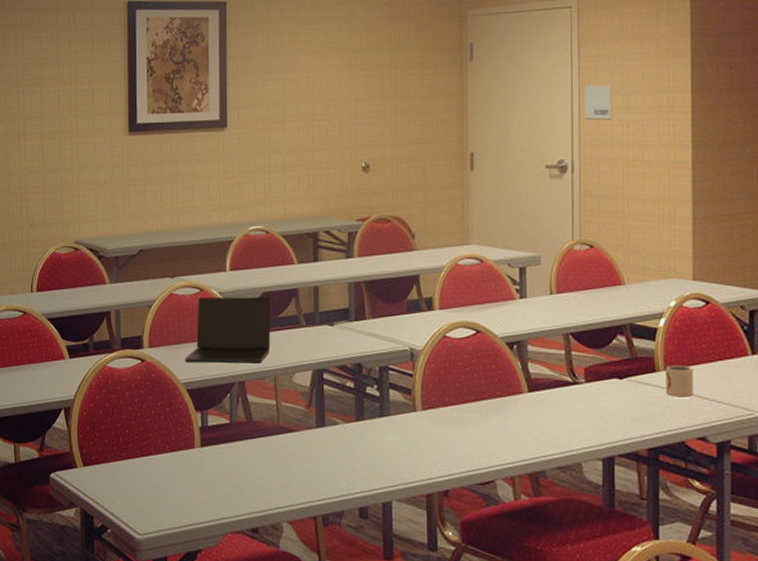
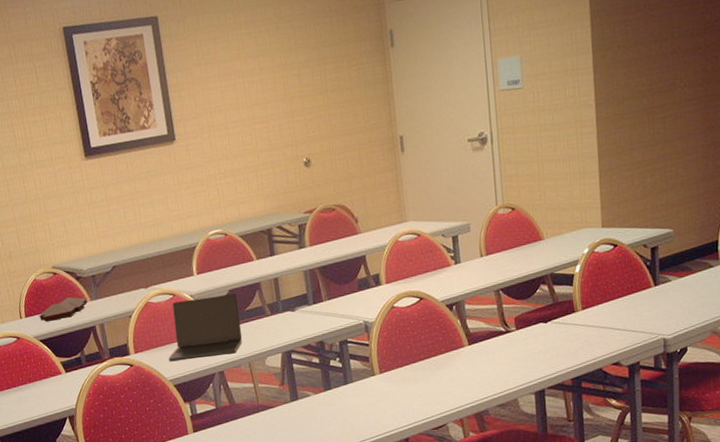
papers: none [51,275,107,299] -> present [38,297,88,322]
cup: present [665,365,694,398] -> none [583,303,608,332]

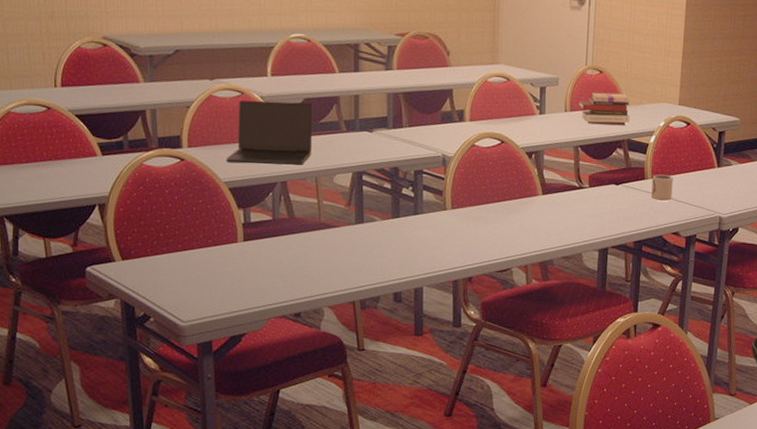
papers: present [38,297,88,322] -> none [78,73,140,96]
books: none [493,226,550,264] -> present [578,92,630,125]
cup: none [583,303,608,332] -> present [651,174,673,201]

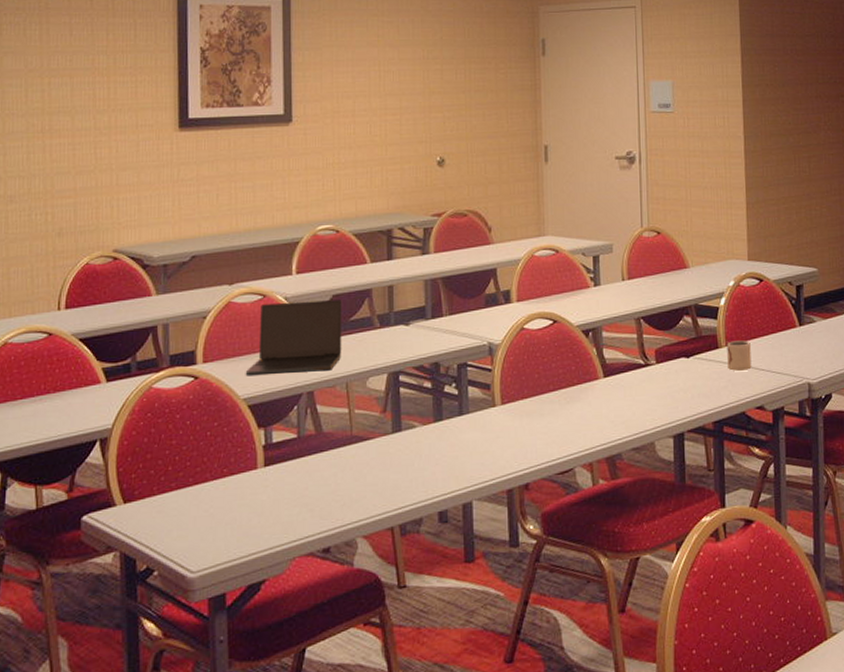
books: present [578,92,630,125] -> none [636,254,695,291]

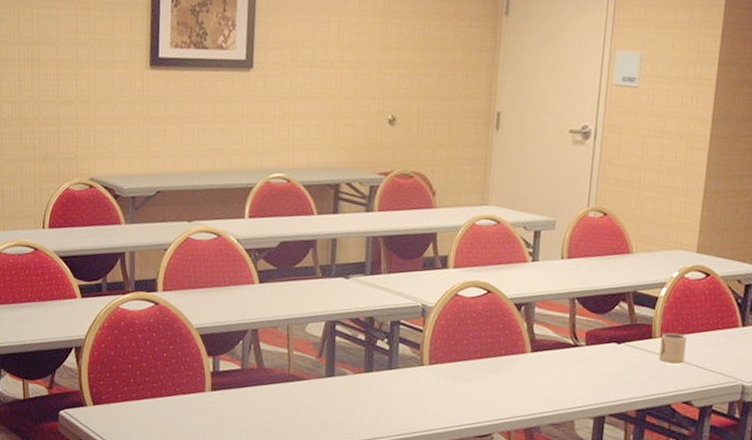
laptop: present [245,300,342,376] -> none [199,243,289,312]

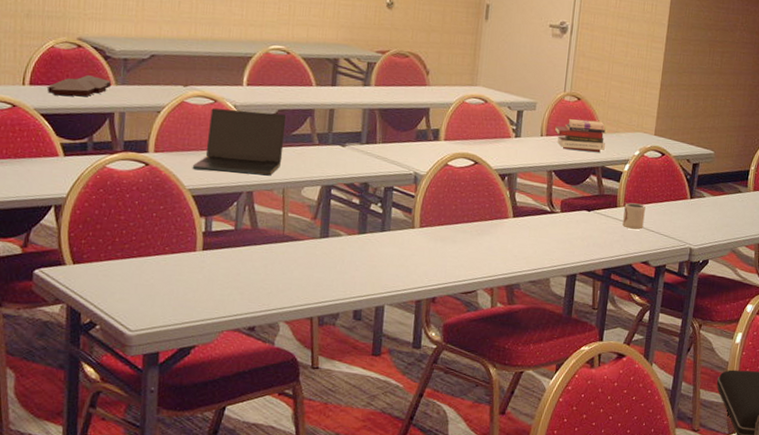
papers: none [64,214,122,238] -> present [46,74,112,97]
laptop: none [199,243,289,312] -> present [192,108,287,176]
books: none [576,237,637,275] -> present [554,119,605,152]

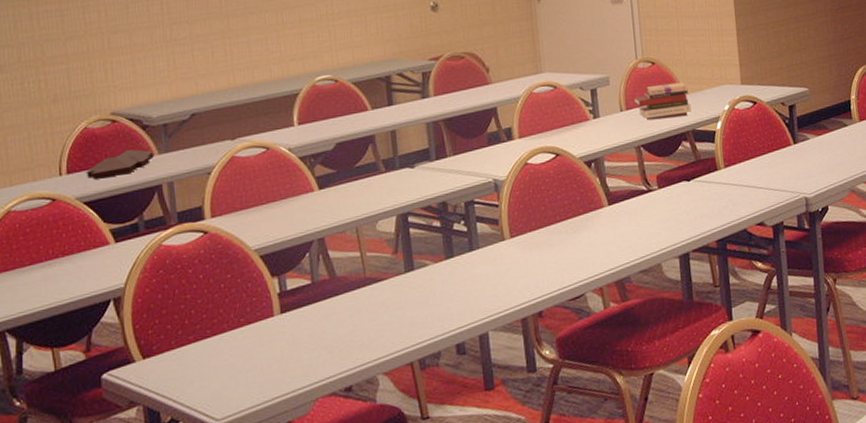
laptop: present [192,108,287,176] -> none [254,147,350,228]
cup: present [622,202,646,230] -> none [725,161,750,191]

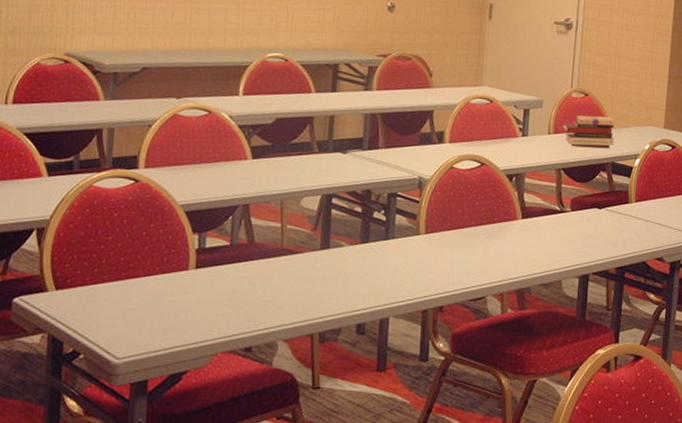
papers: present [85,149,155,179] -> none [31,90,101,114]

